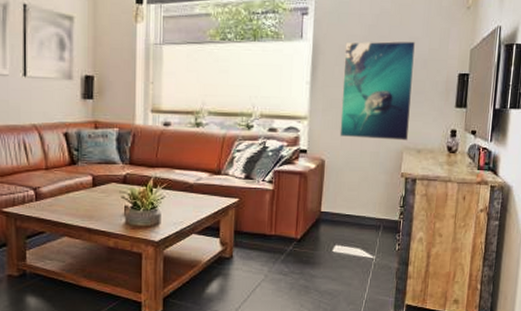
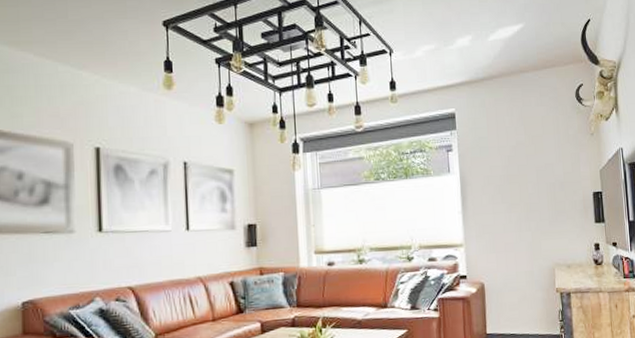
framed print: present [339,41,416,141] -> none [489,167,558,260]

